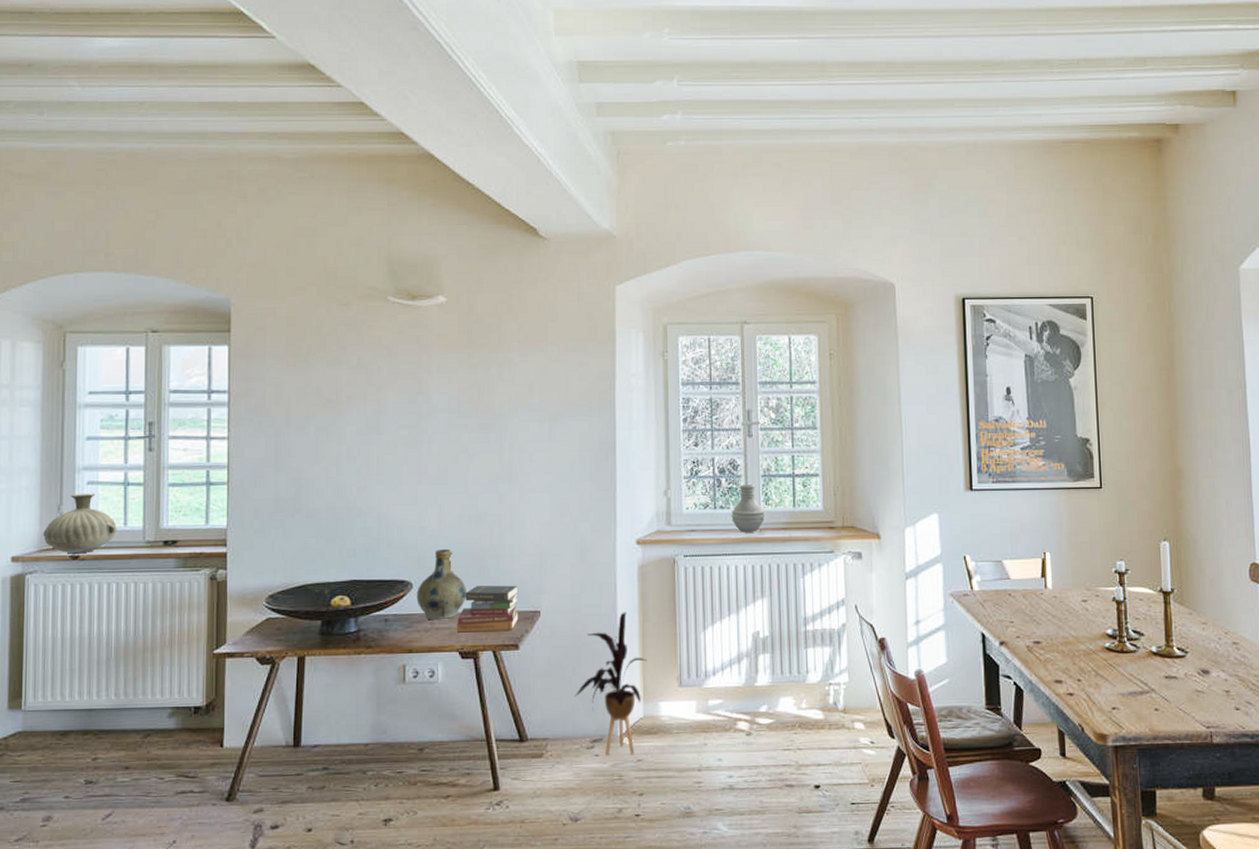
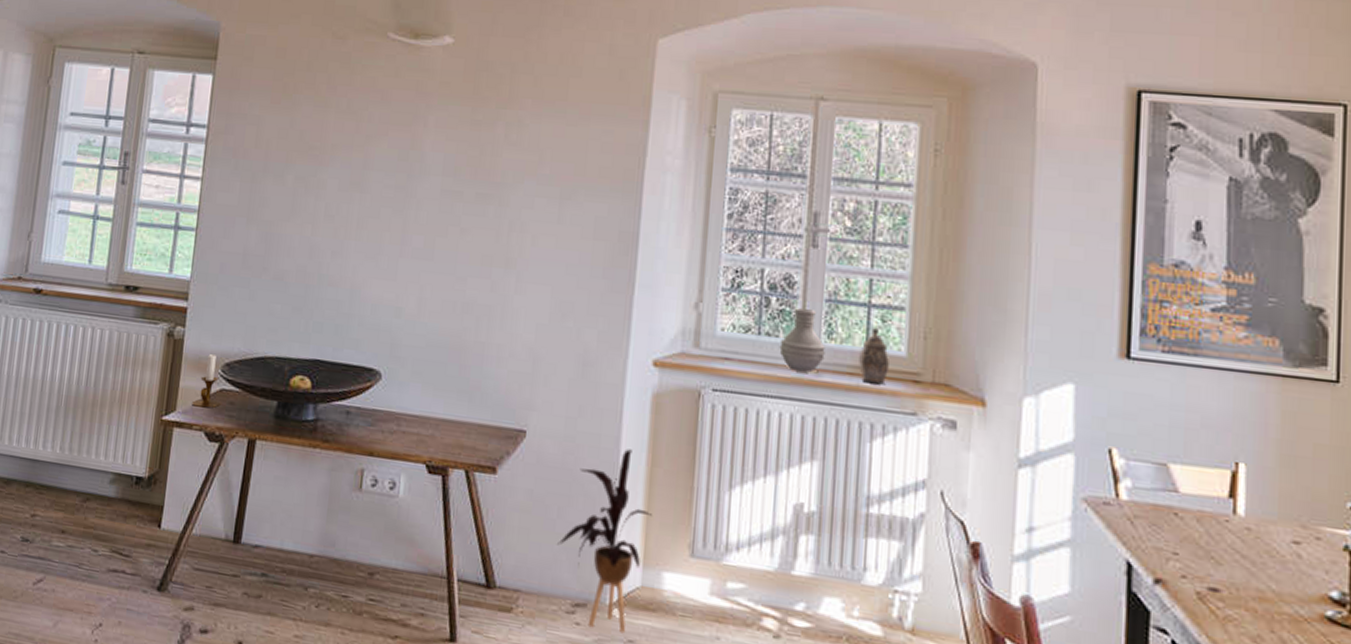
vase: present [43,493,117,554] -> none [11,221,82,288]
candlestick: none [241,590,270,637] -> present [192,354,222,408]
ceramic jug: present [416,549,467,620] -> none [384,338,443,423]
books: present [456,585,519,633] -> none [425,388,502,449]
decorative jar: none [790,491,811,534] -> present [859,327,889,385]

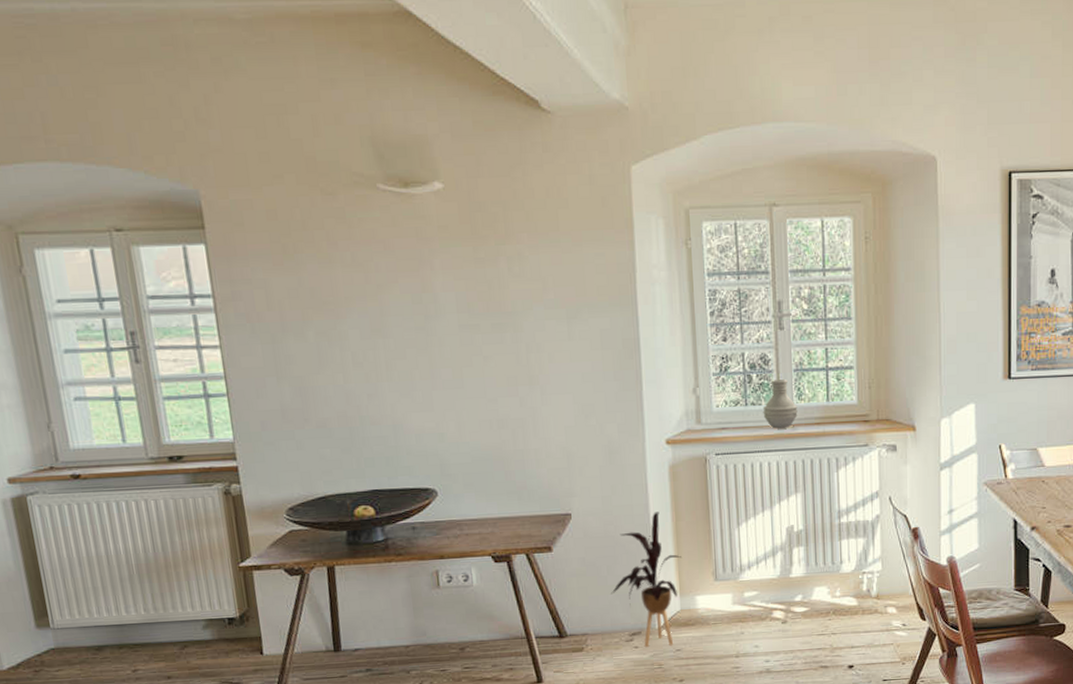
candlestick: present [192,354,222,408] -> none [265,503,294,550]
decorative jar: present [859,327,889,385] -> none [823,385,845,429]

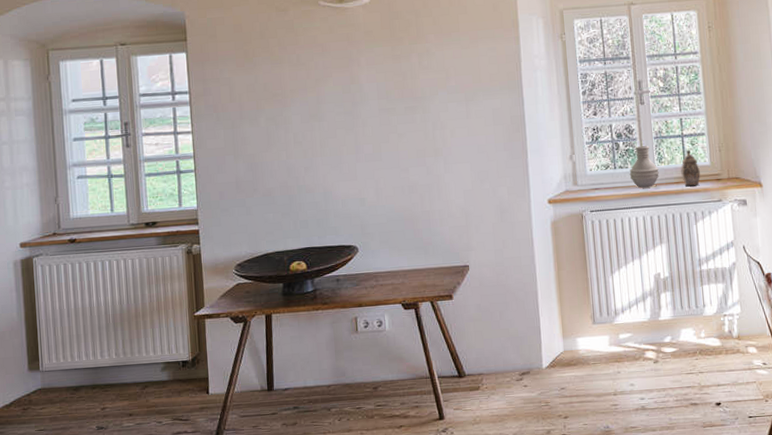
house plant: present [611,511,681,648] -> none [503,262,563,386]
decorative jar: none [823,385,845,429] -> present [681,149,700,187]

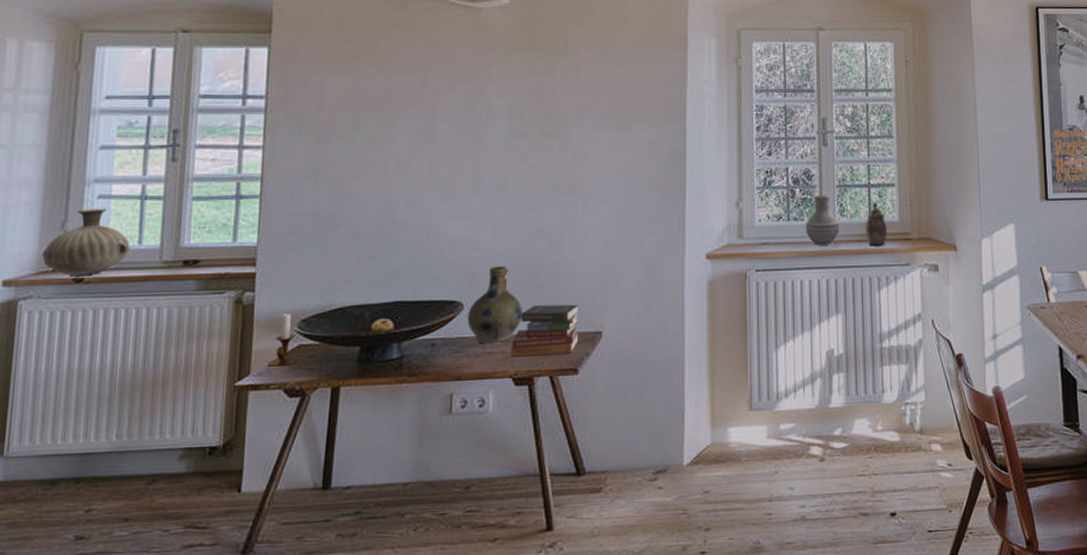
vase: none [44,186,106,238] -> present [42,208,130,277]
candlestick: none [216,260,240,300] -> present [268,314,301,367]
ceramic jug: none [362,217,405,278] -> present [467,266,524,344]
books: none [398,244,451,288] -> present [510,304,579,357]

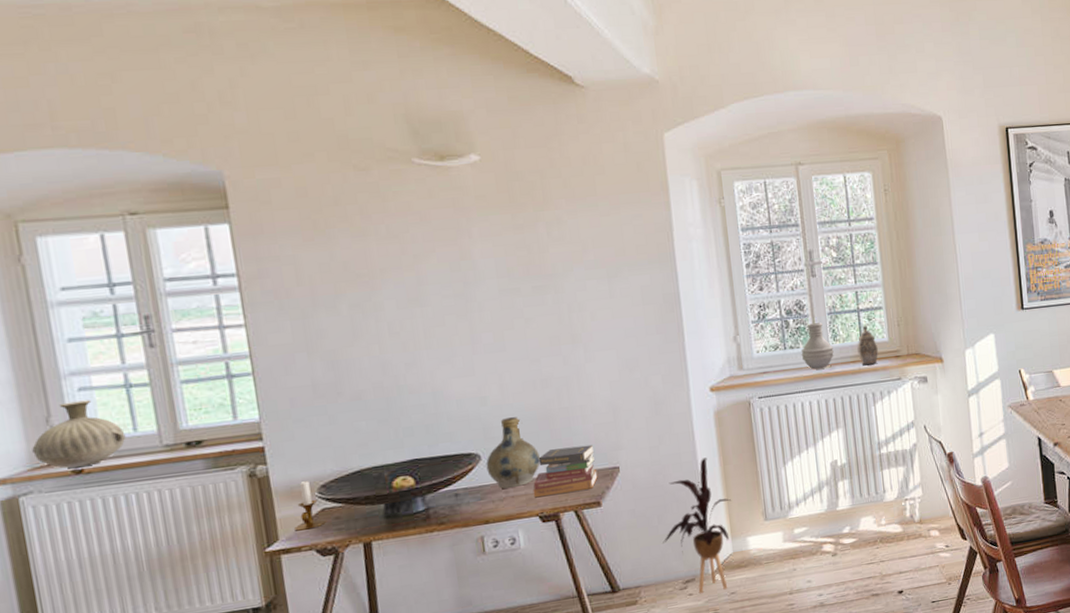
house plant: none [637,331,715,489] -> present [663,457,731,594]

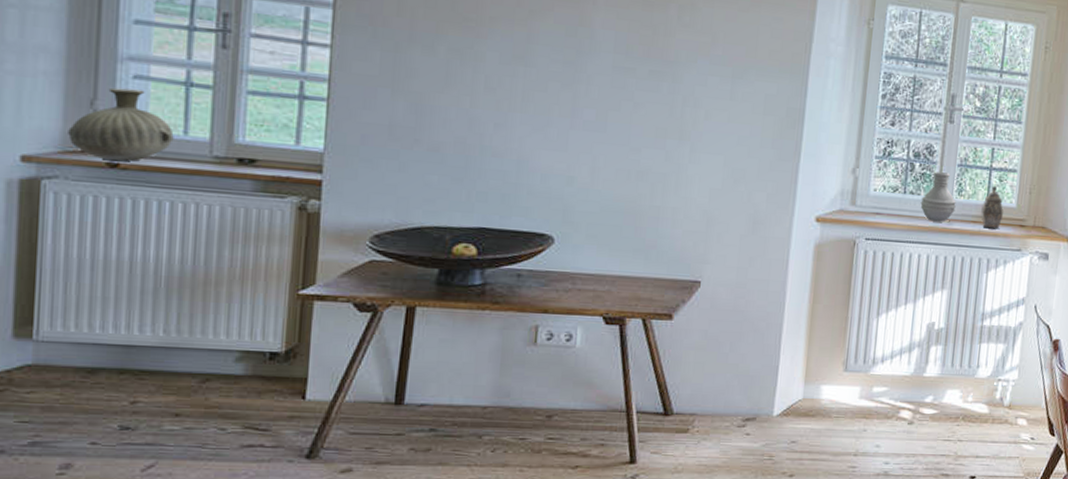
candlestick: present [294,481,327,531] -> none [335,227,373,280]
ceramic jug: present [486,417,541,489] -> none [557,204,619,281]
books: present [533,444,598,498] -> none [602,248,677,299]
house plant: present [663,457,731,594] -> none [730,290,813,437]

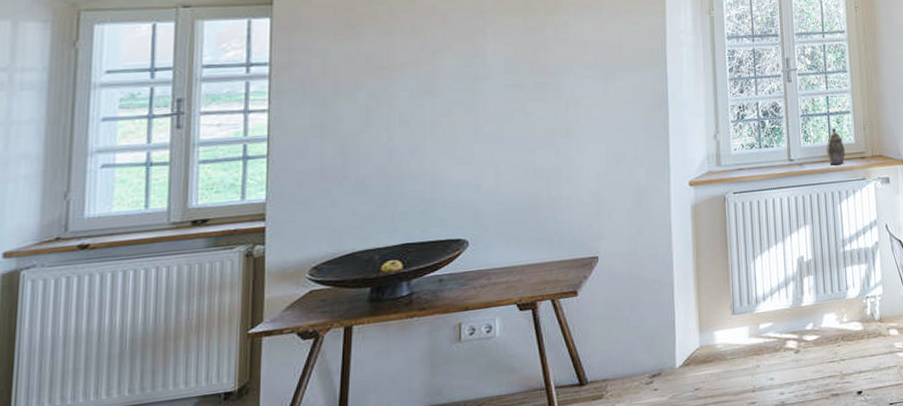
vase: present [68,87,174,161] -> none [44,176,137,244]
vase: present [920,171,956,222] -> none [774,124,805,168]

